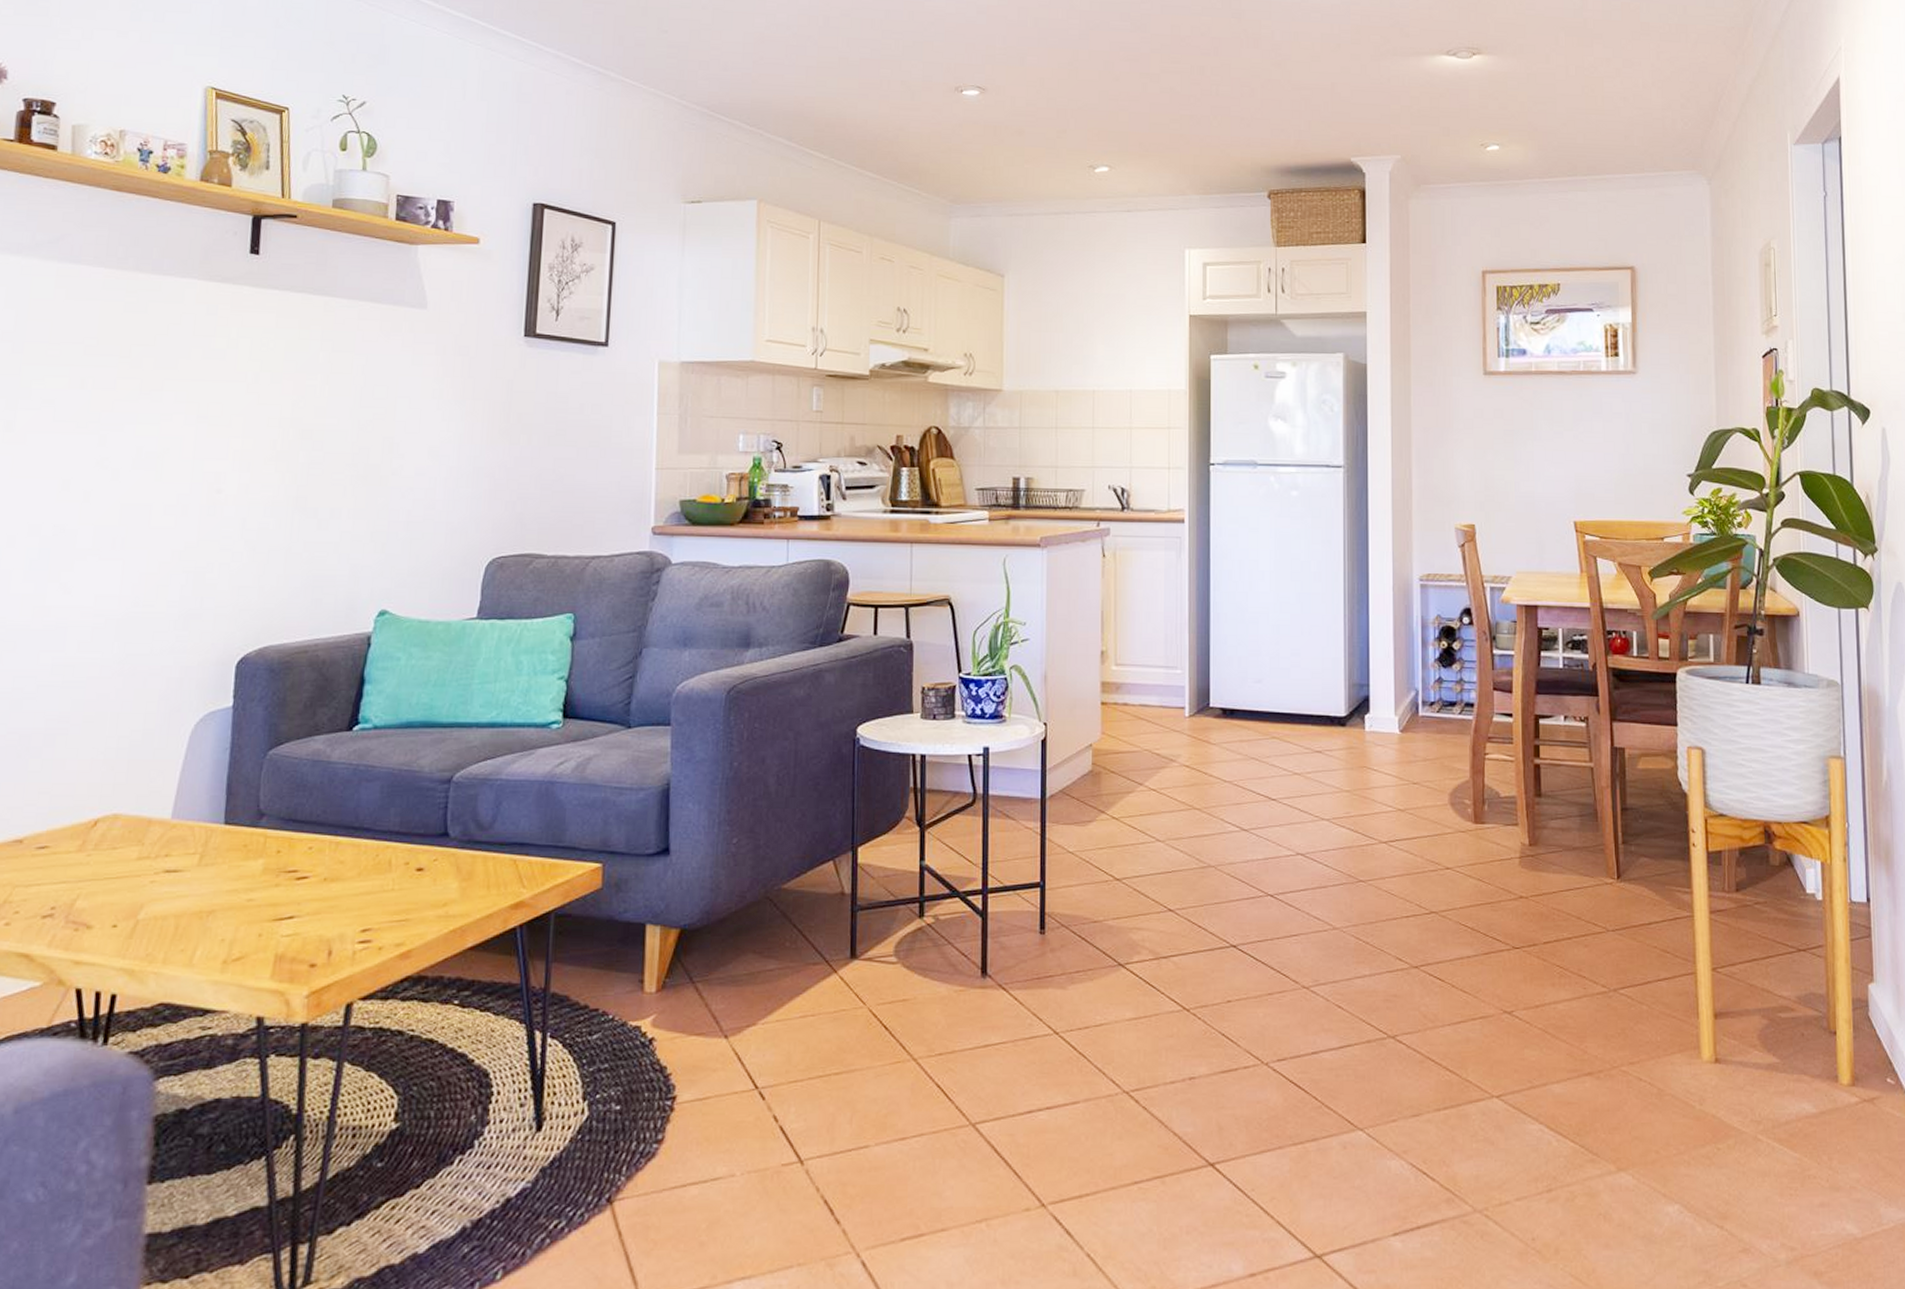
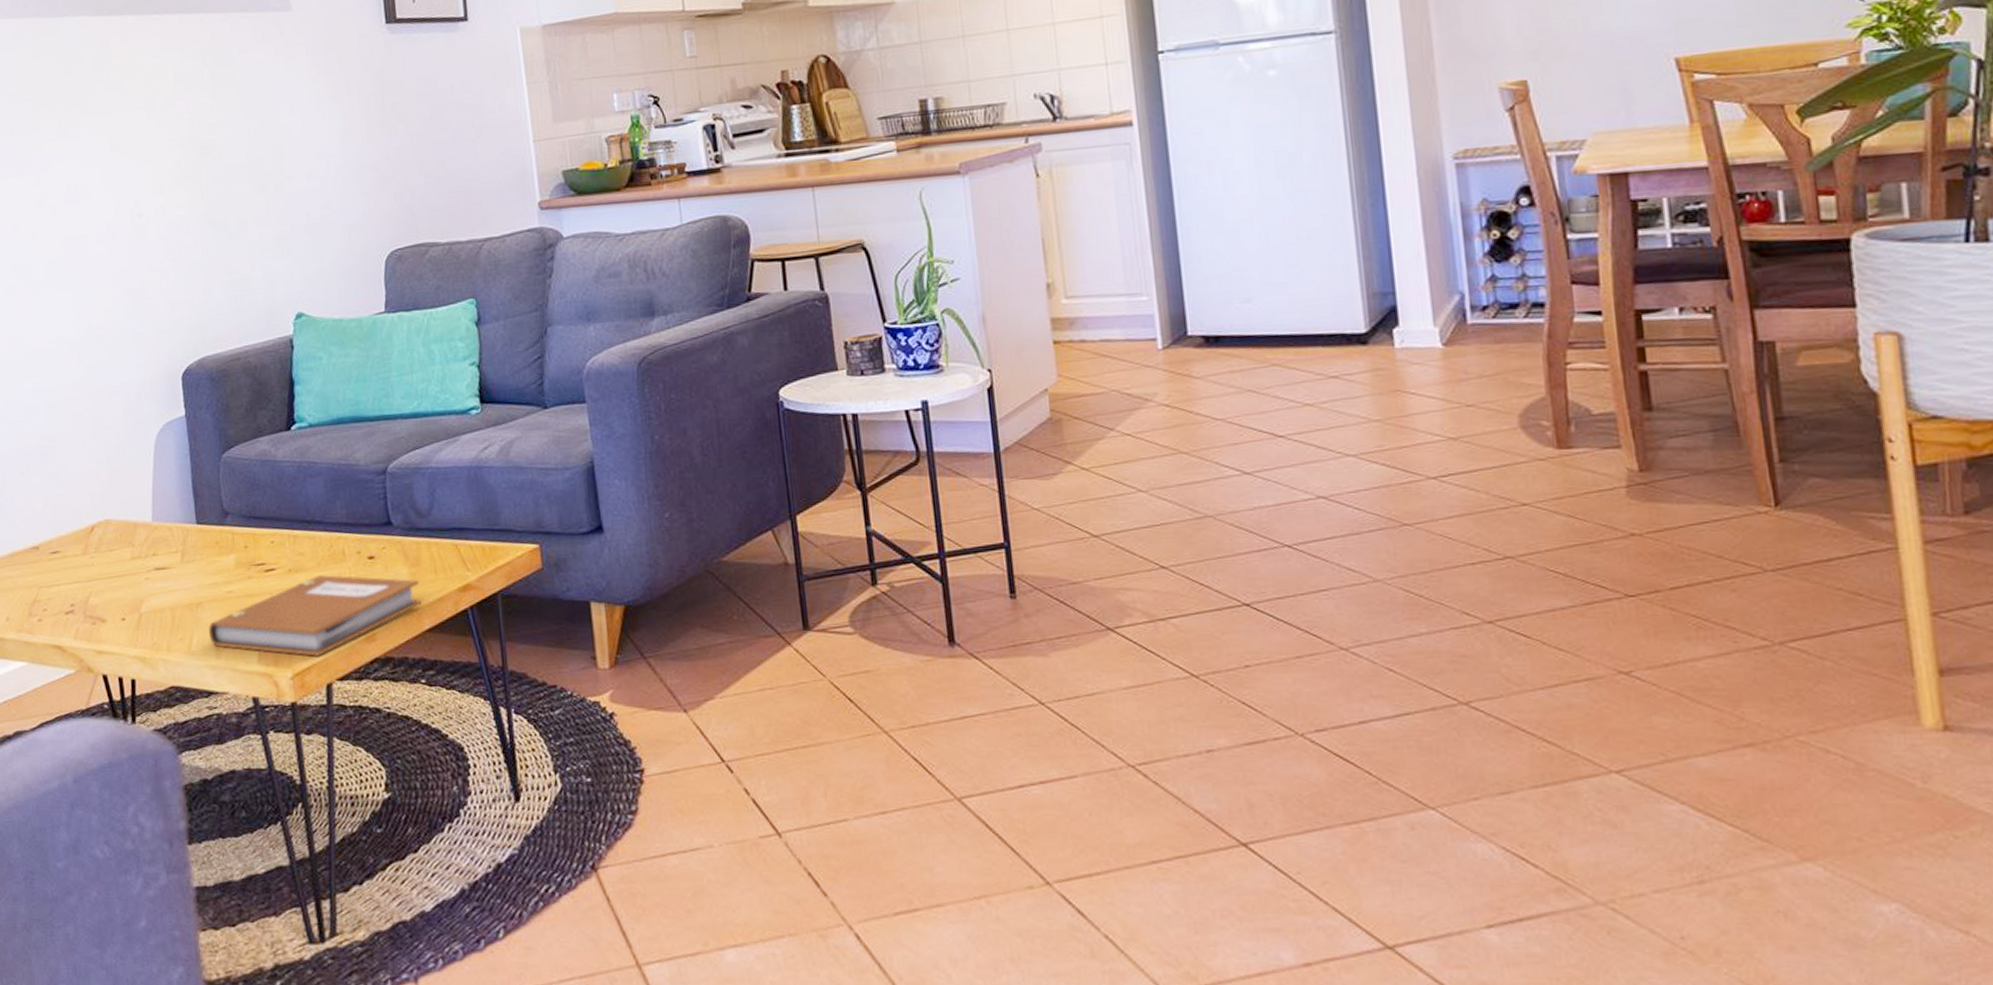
notebook: none [216,886,468,973] -> present [208,575,422,656]

